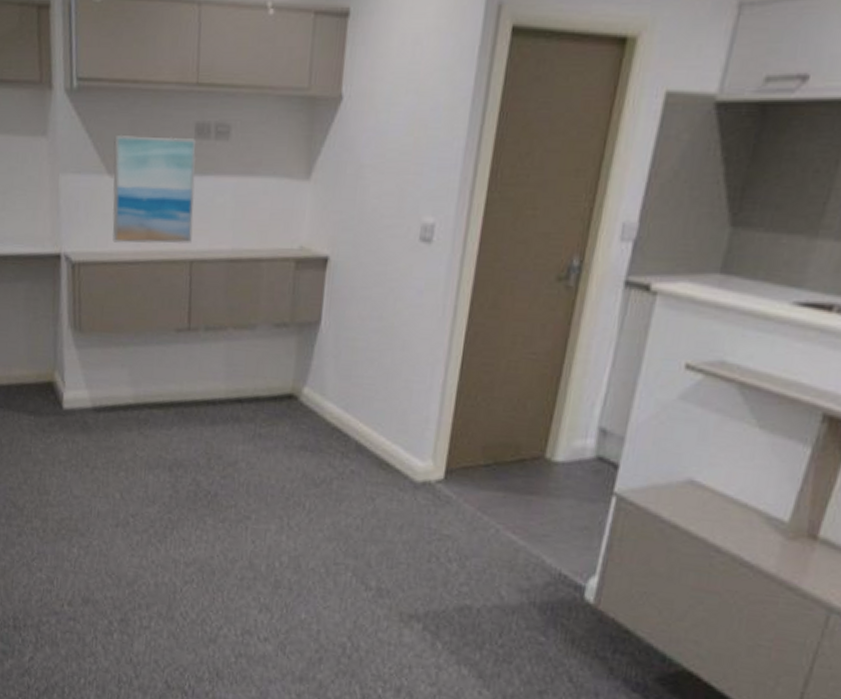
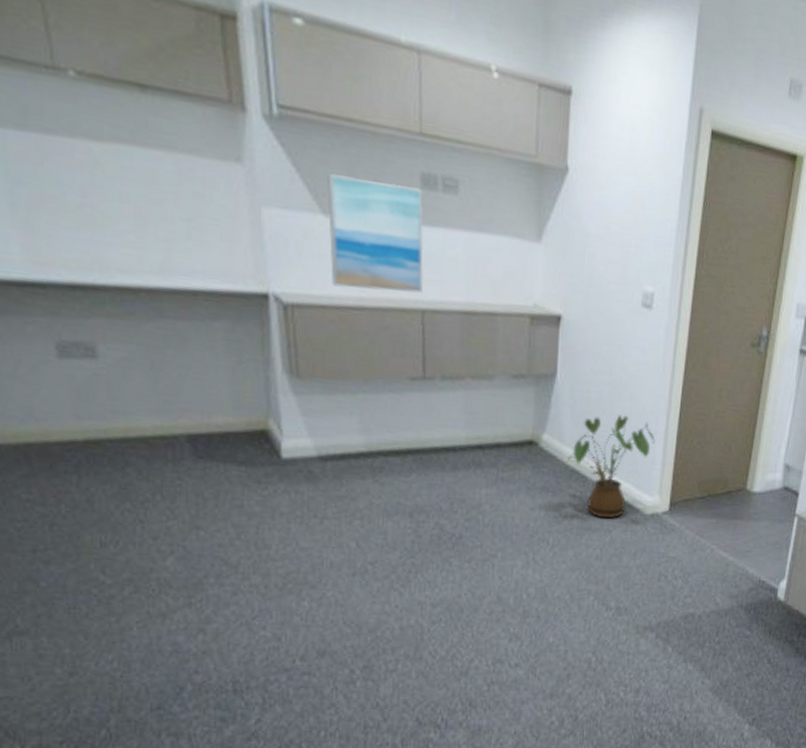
house plant: none [327,366,430,485] -> present [566,415,655,519]

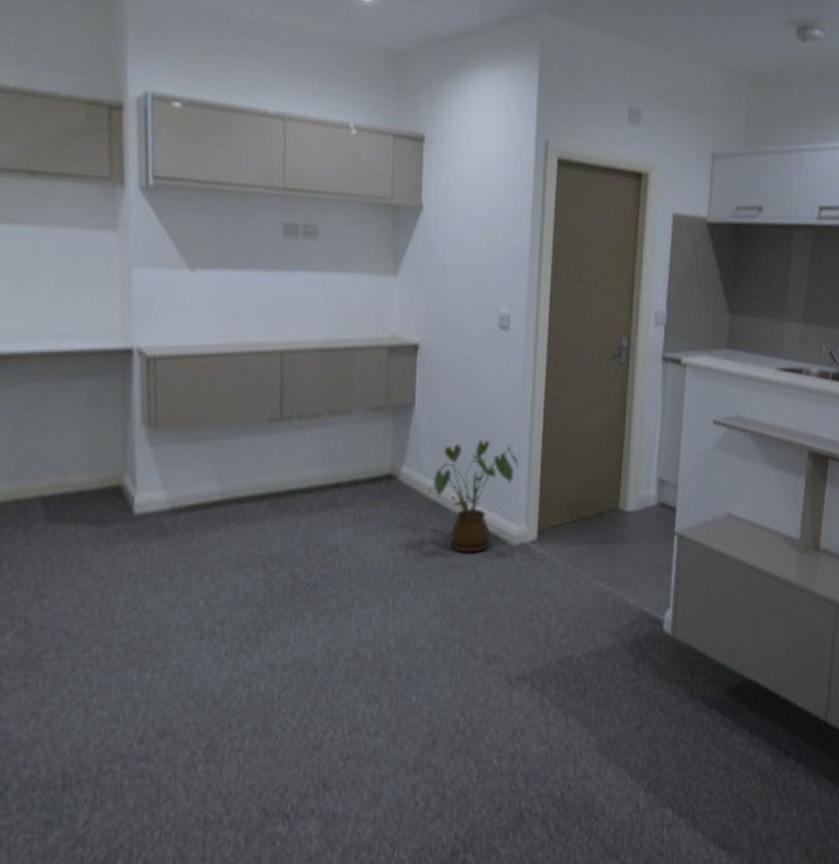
wall art: present [327,173,424,293] -> none [193,231,285,336]

